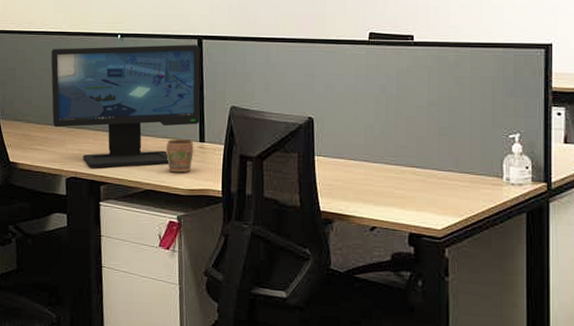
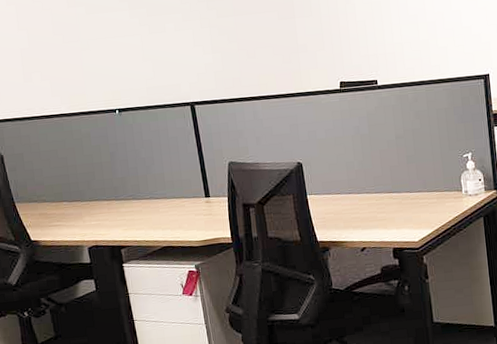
computer monitor: present [51,44,201,168] -> none [54,110,203,235]
mug: present [166,139,194,173] -> none [176,196,202,228]

